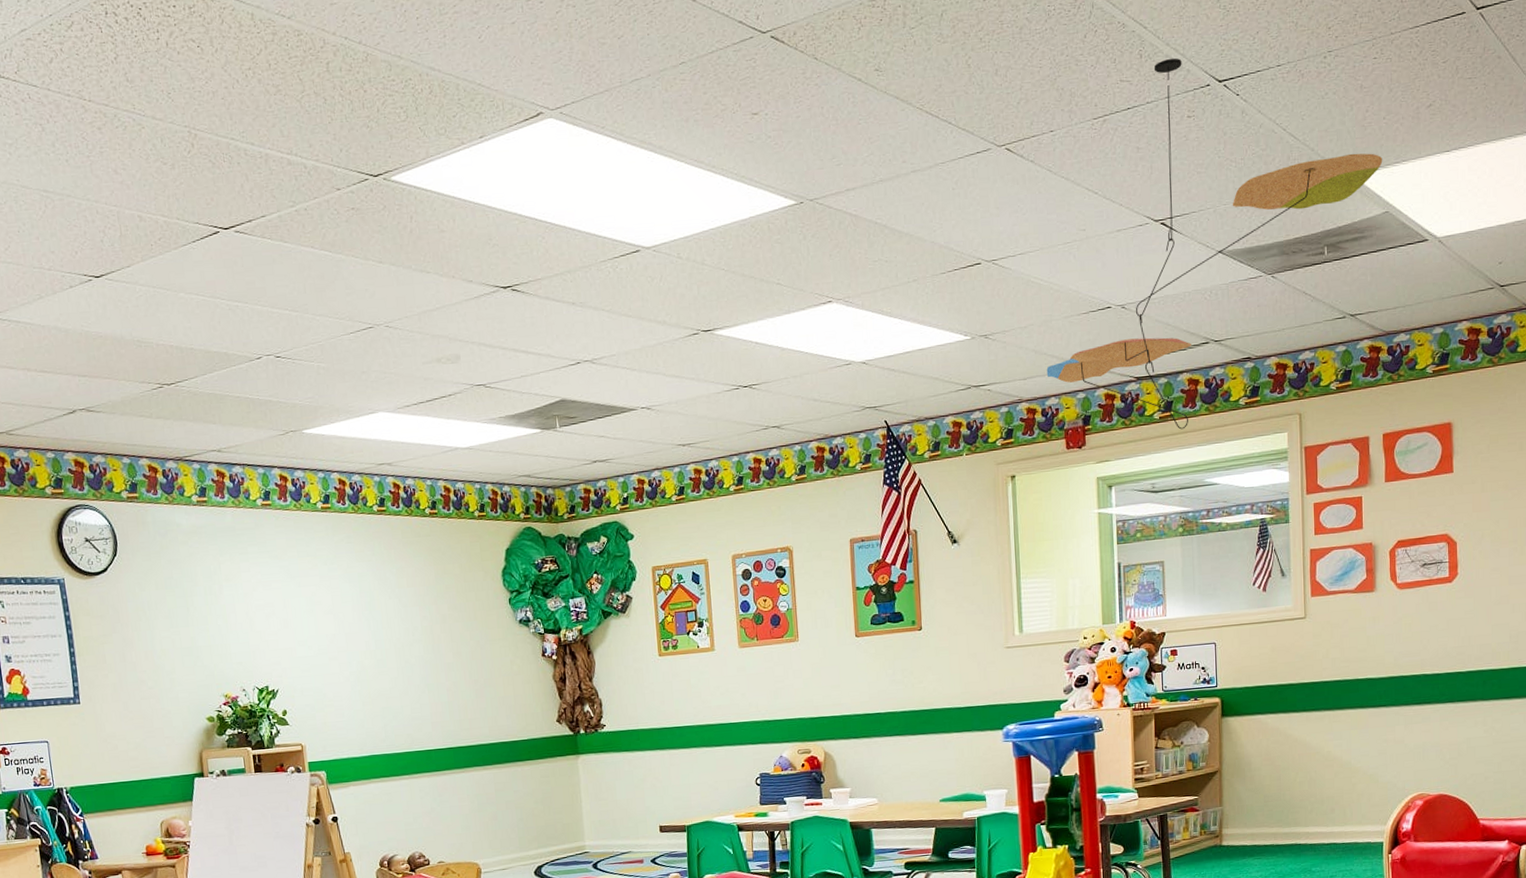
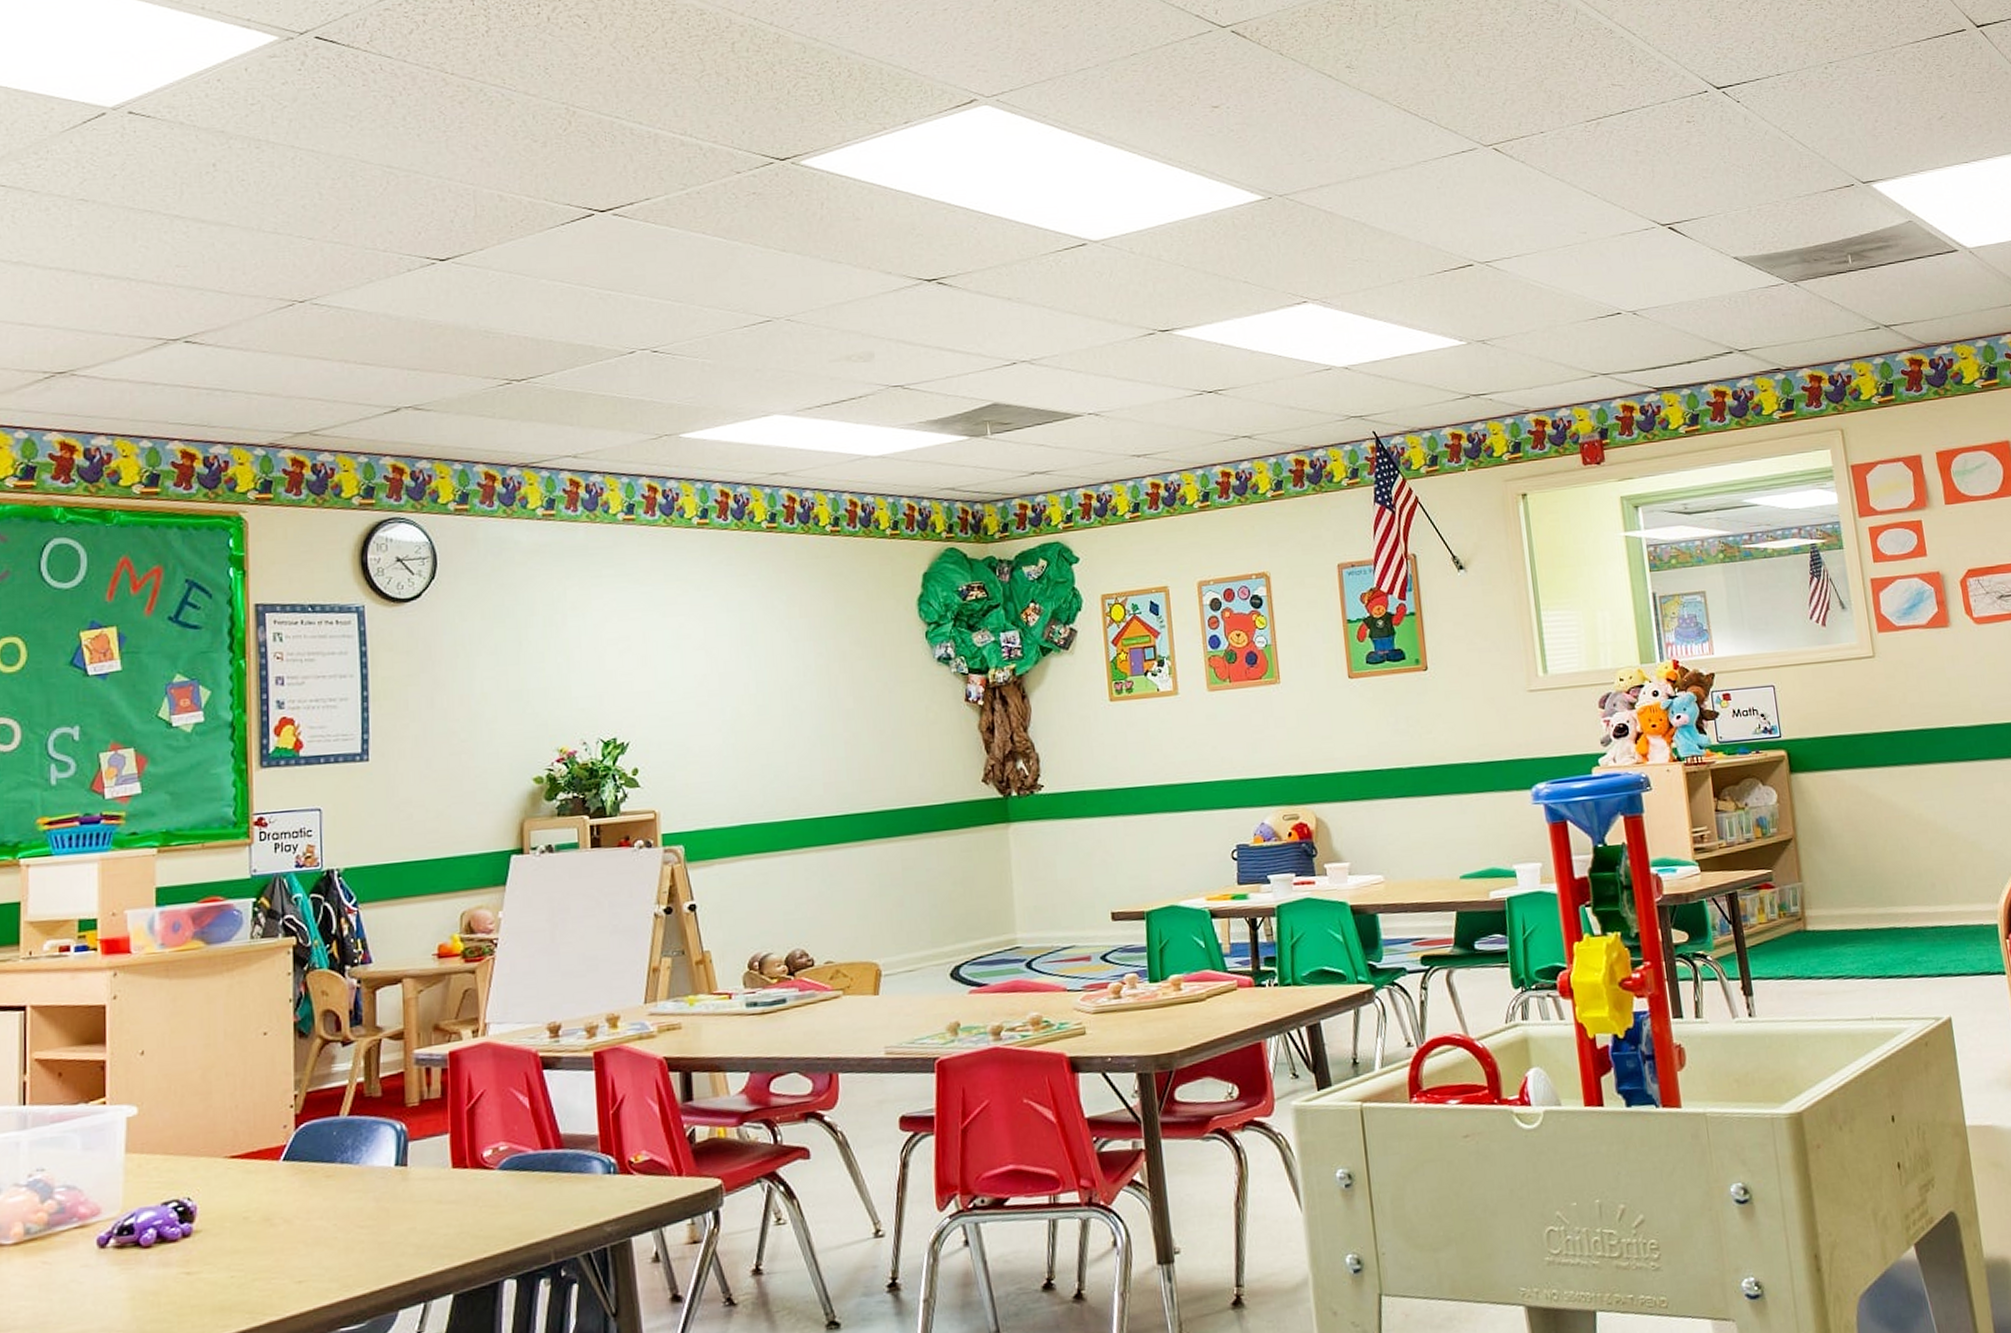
ceiling mobile: present [1046,58,1383,430] -> none [1554,64,1900,445]

